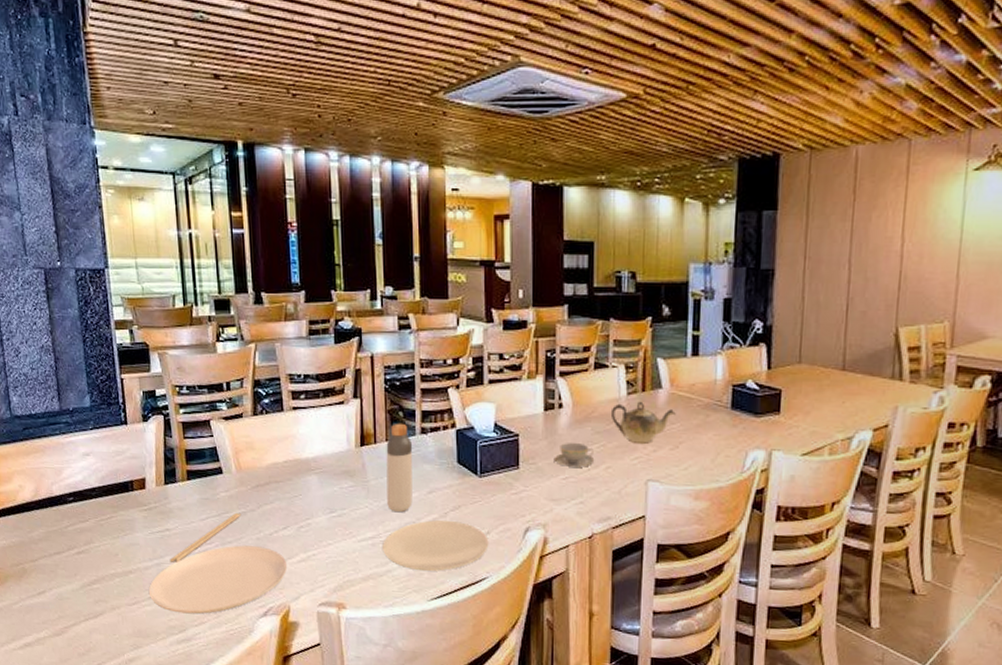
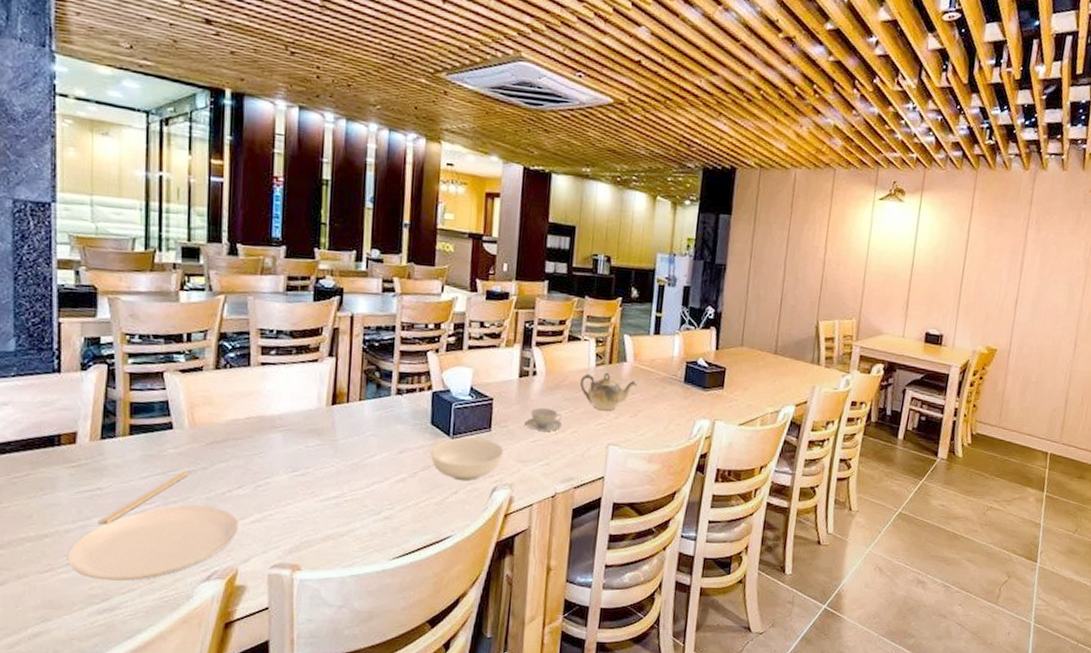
plate: present [383,520,489,571] -> none [346,479,456,530]
bottle: present [386,423,413,513] -> none [355,383,386,472]
bowl: none [458,476,533,520] -> present [429,437,503,480]

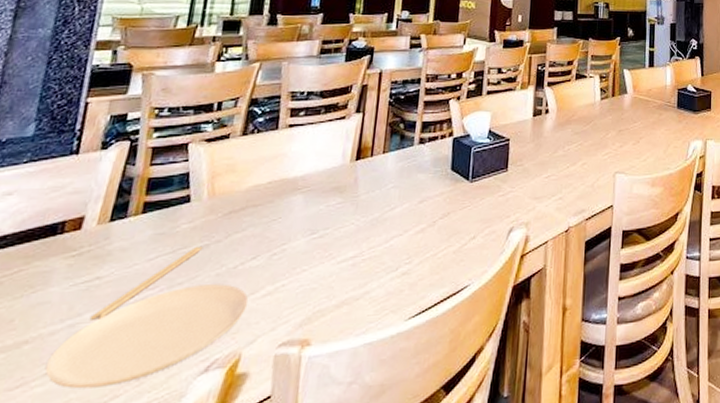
bowl: present [429,437,503,480] -> none [449,179,519,224]
teacup: present [524,407,563,431] -> none [538,143,573,166]
teapot: present [579,372,637,412] -> none [587,104,637,142]

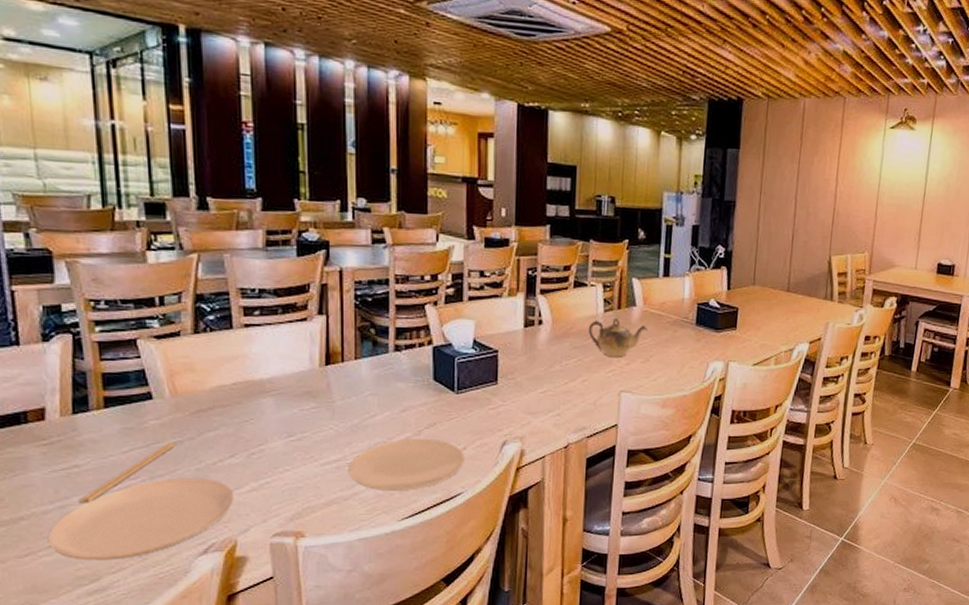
plate: none [363,229,474,287] -> present [349,438,465,490]
teapot: none [587,104,637,142] -> present [588,318,648,359]

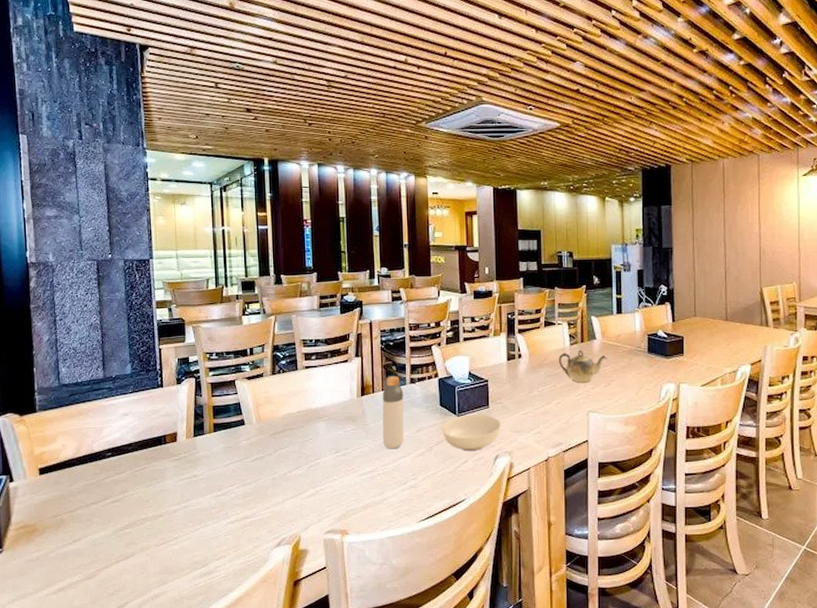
plate: present [47,478,235,560] -> none [175,485,299,549]
chopsticks: present [78,443,177,503] -> none [195,458,260,504]
plate: present [349,438,465,490] -> none [379,453,466,497]
bottle: none [355,340,384,433] -> present [382,375,404,449]
bowl: none [434,392,512,435] -> present [441,415,501,451]

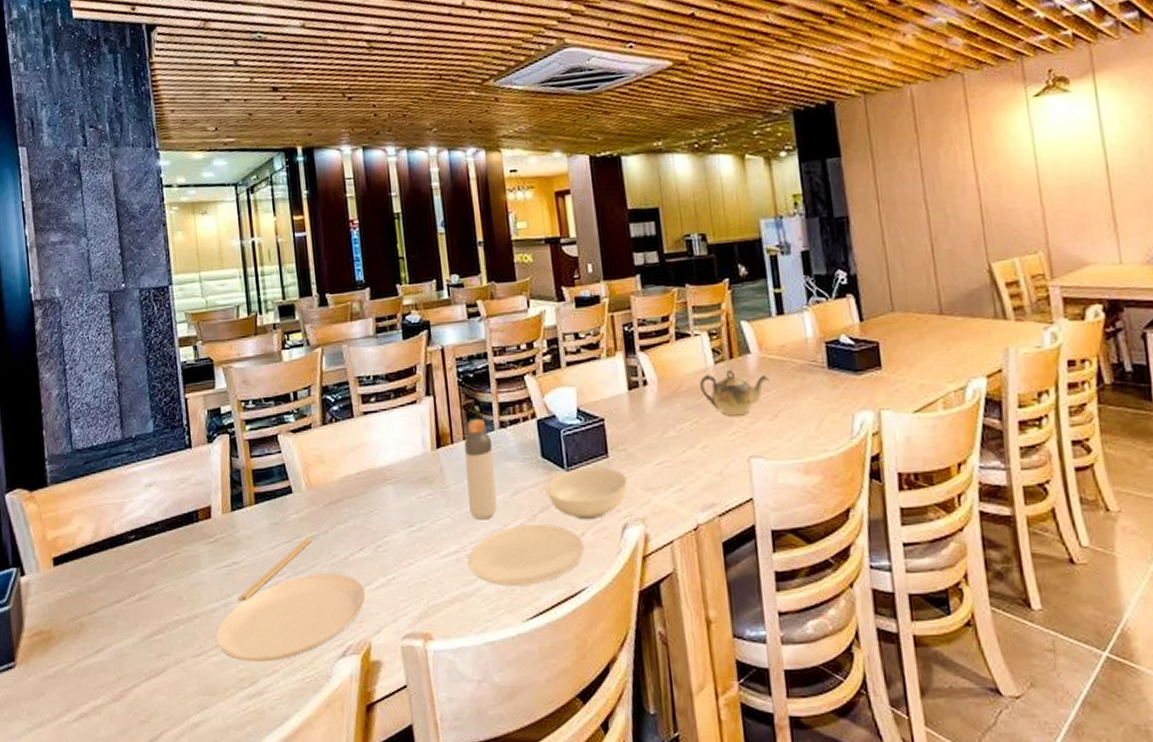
plate: none [175,485,299,549] -> present [215,574,366,662]
chopsticks: none [195,458,260,504] -> present [237,537,314,601]
plate: none [379,453,466,497] -> present [468,523,585,585]

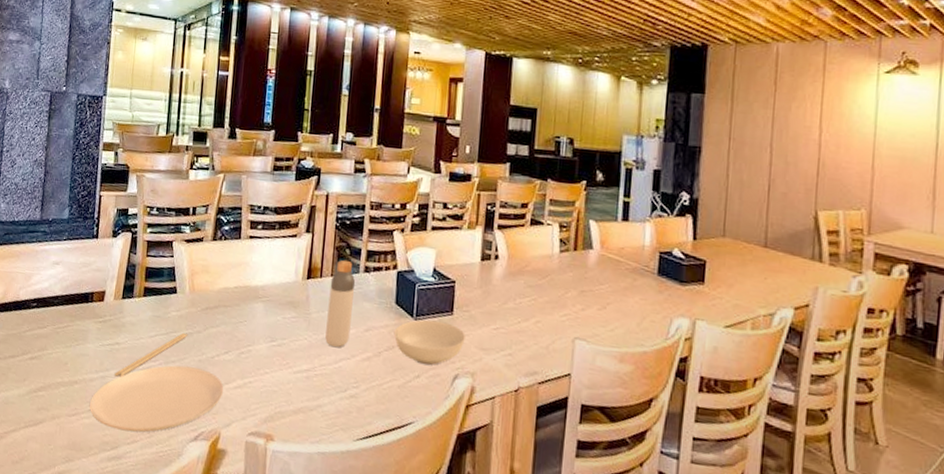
plate: present [468,523,585,585] -> none [316,358,418,411]
teapot: present [699,369,769,418] -> none [543,259,605,302]

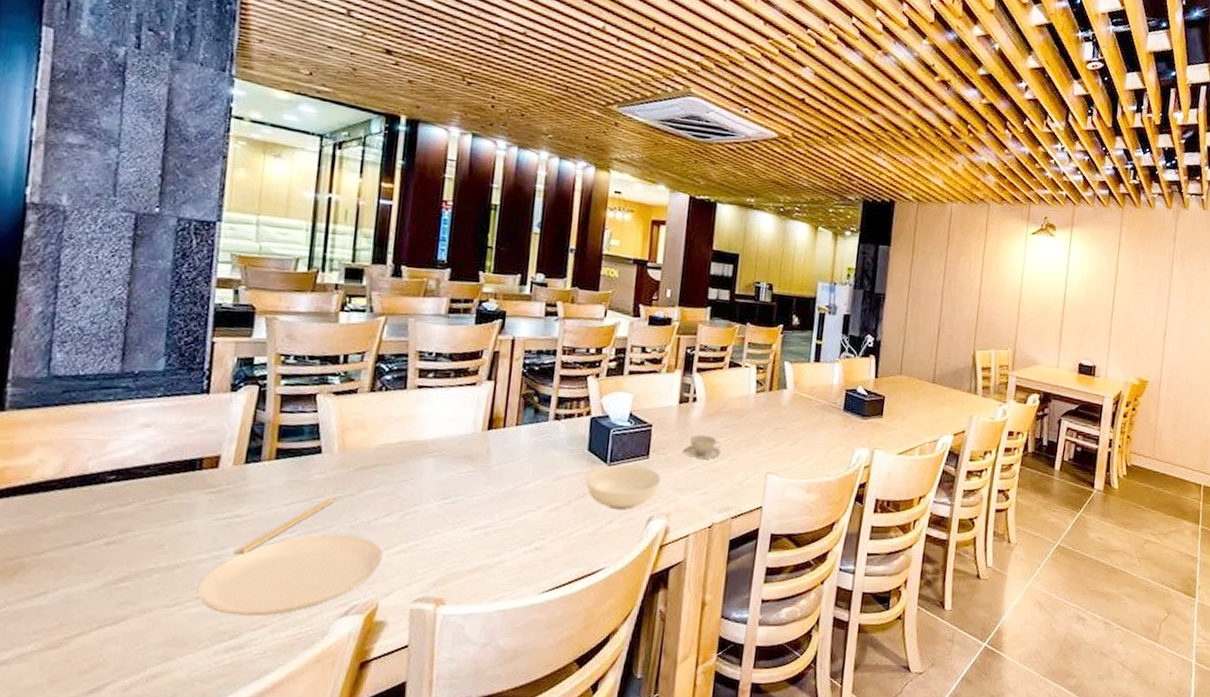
bottle: present [325,259,355,348] -> none [508,407,543,500]
teacup: none [486,293,526,319] -> present [683,434,722,459]

